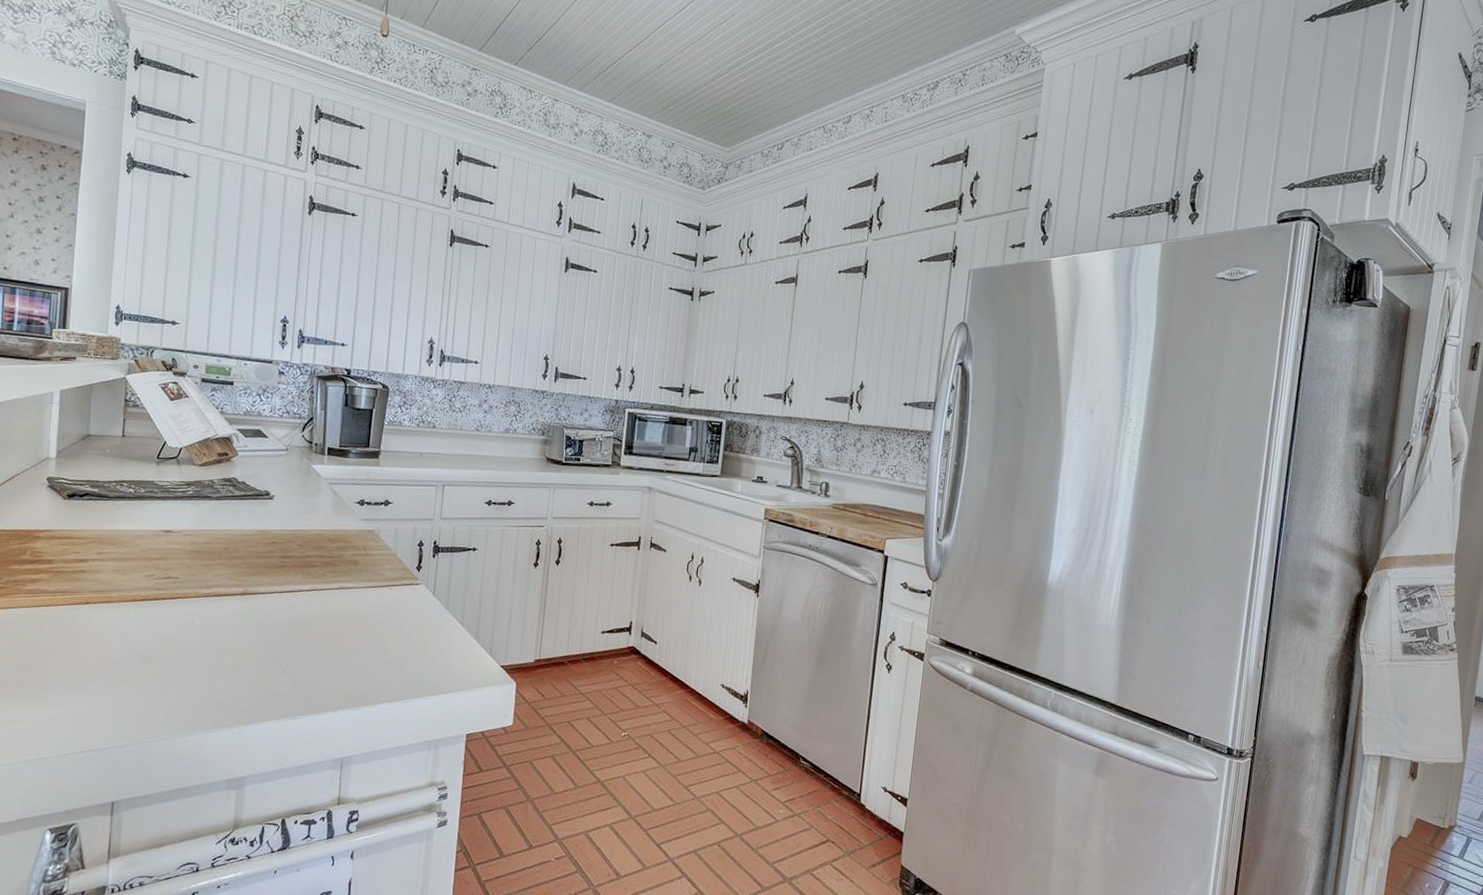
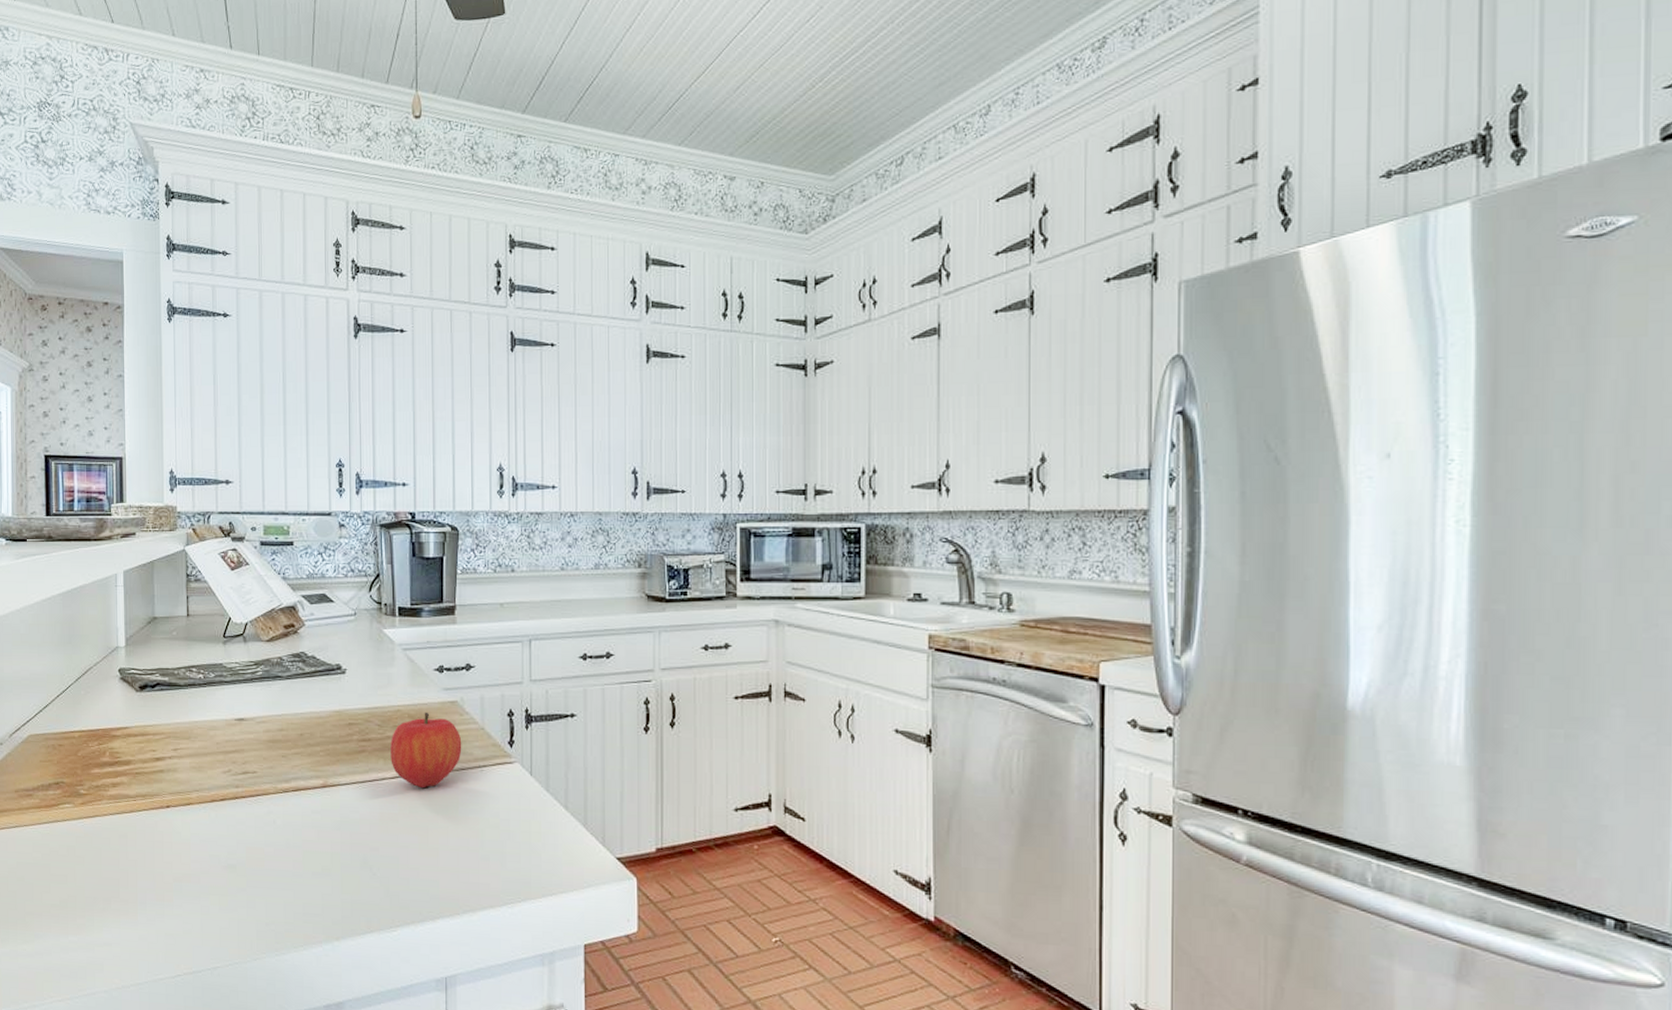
fruit: none [308,537,375,601] -> present [390,712,462,789]

